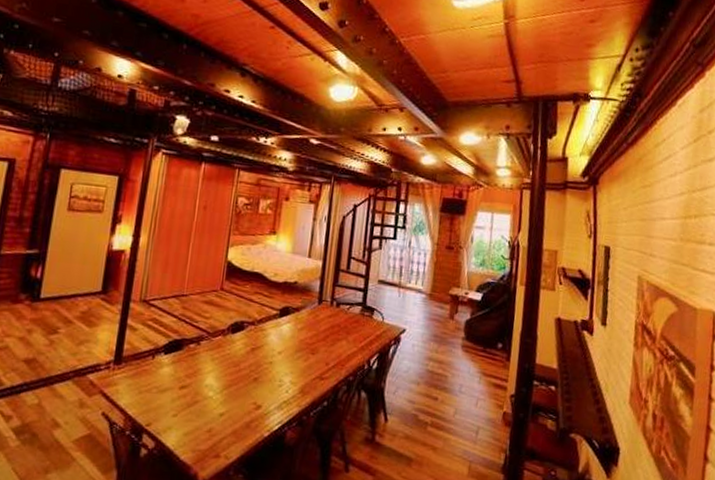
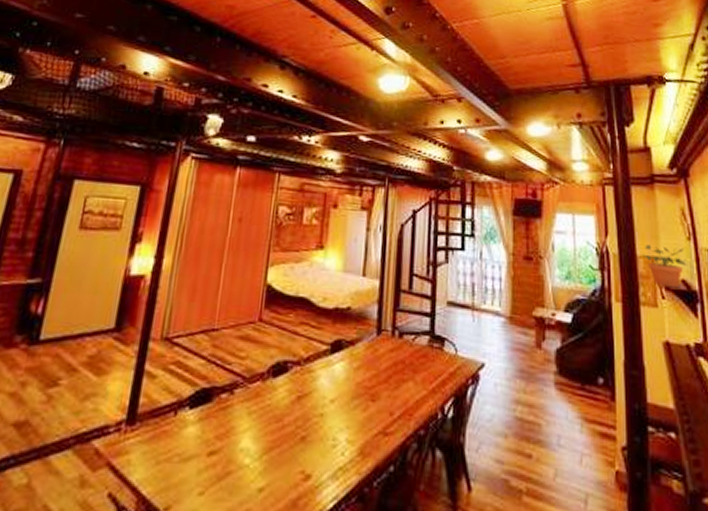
potted plant: none [547,240,585,276] -> present [642,245,687,288]

